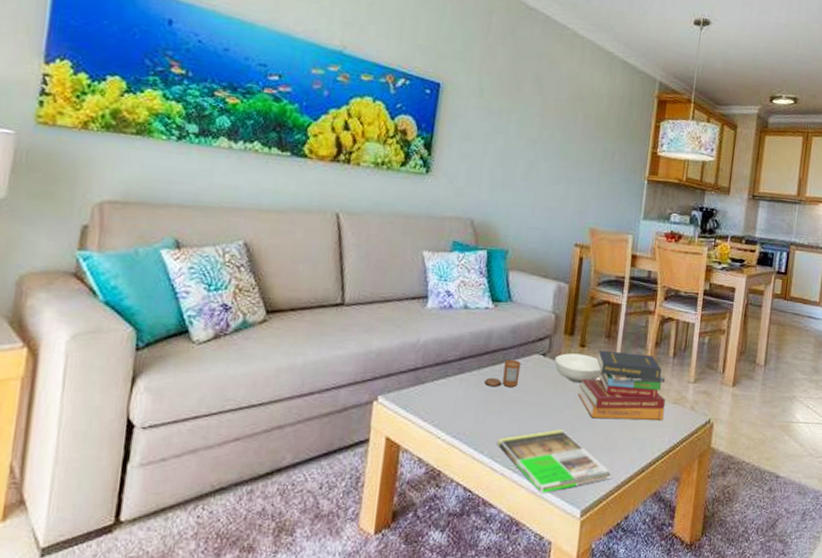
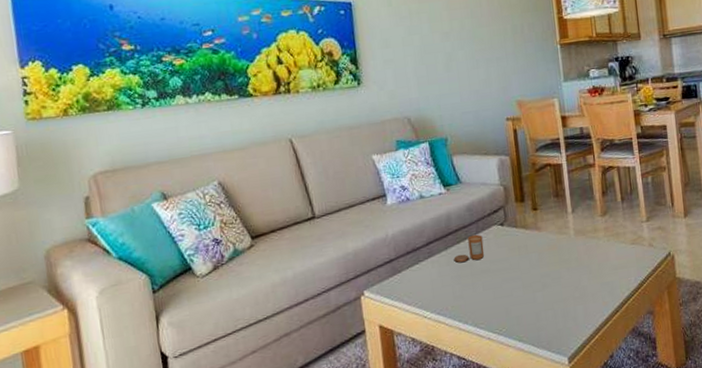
magazine: present [497,429,613,493] -> none [477,288,590,349]
bowl: present [554,353,603,384] -> none [512,216,559,244]
books: present [578,350,666,420] -> none [540,205,625,273]

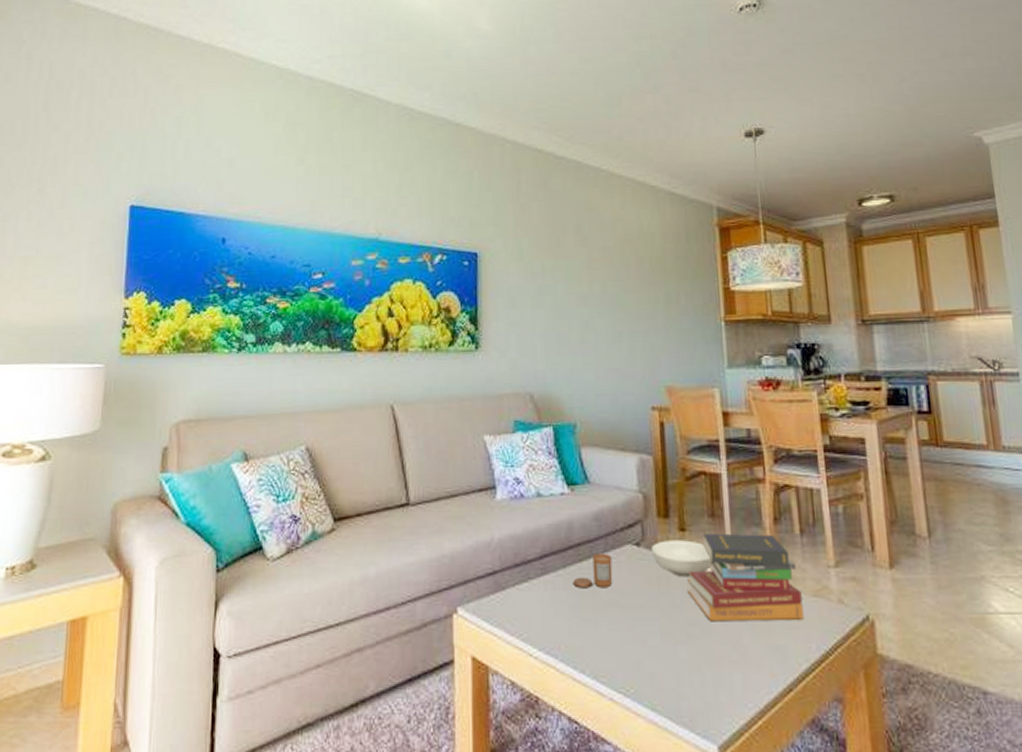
bowl: none [512,216,559,244] -> present [650,540,713,577]
books: none [540,205,625,273] -> present [686,533,804,622]

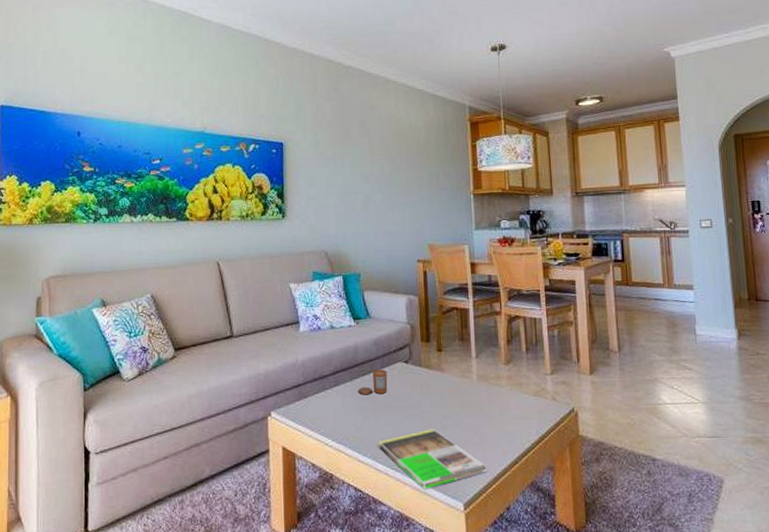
magazine: none [599,638,751,723] -> present [377,429,488,489]
bowl: present [650,540,713,577] -> none [416,358,462,385]
books: present [686,533,804,622] -> none [442,352,527,416]

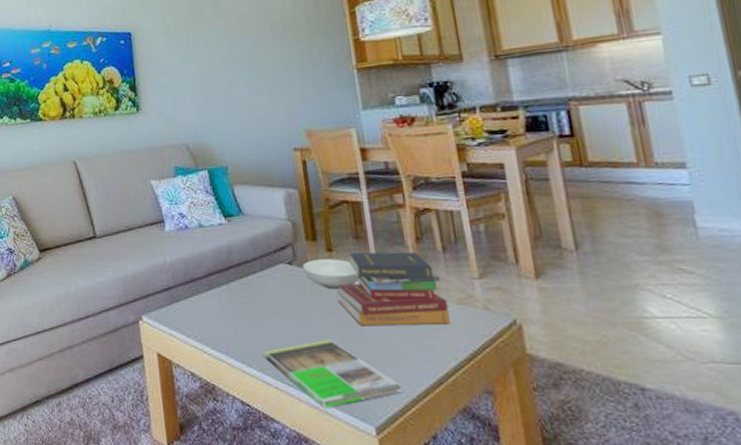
candle: present [358,369,388,395] -> none [235,271,270,300]
bowl: none [416,358,462,385] -> present [302,259,360,290]
books: none [442,352,527,416] -> present [336,252,450,326]

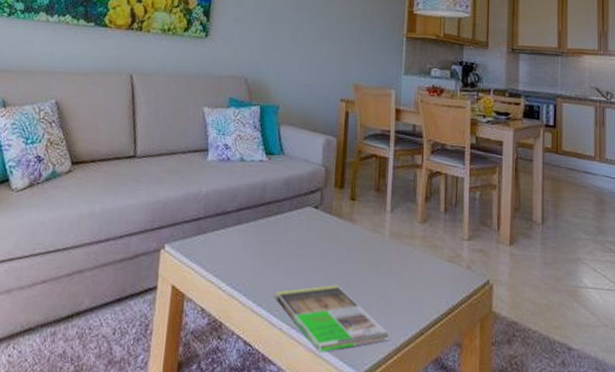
bowl: present [302,259,360,290] -> none [326,206,374,238]
books: present [336,252,450,326] -> none [351,203,440,279]

